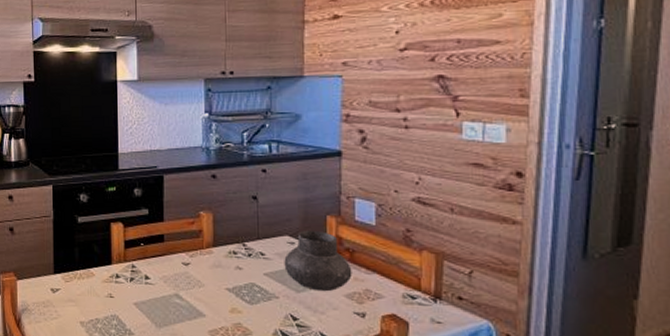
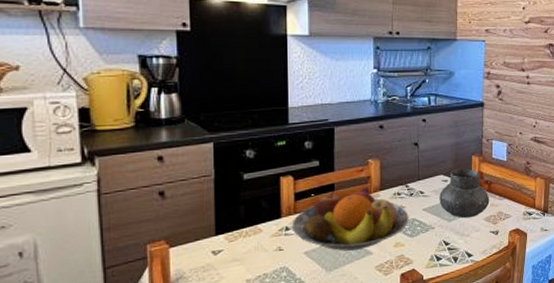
fruit bowl: none [121,241,247,309] -> present [291,187,409,251]

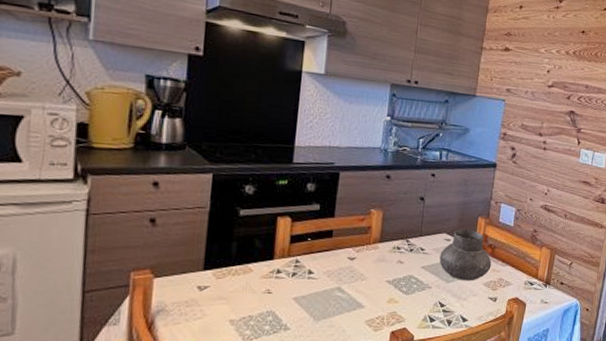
fruit bowl: present [291,187,409,251] -> none [283,237,406,301]

